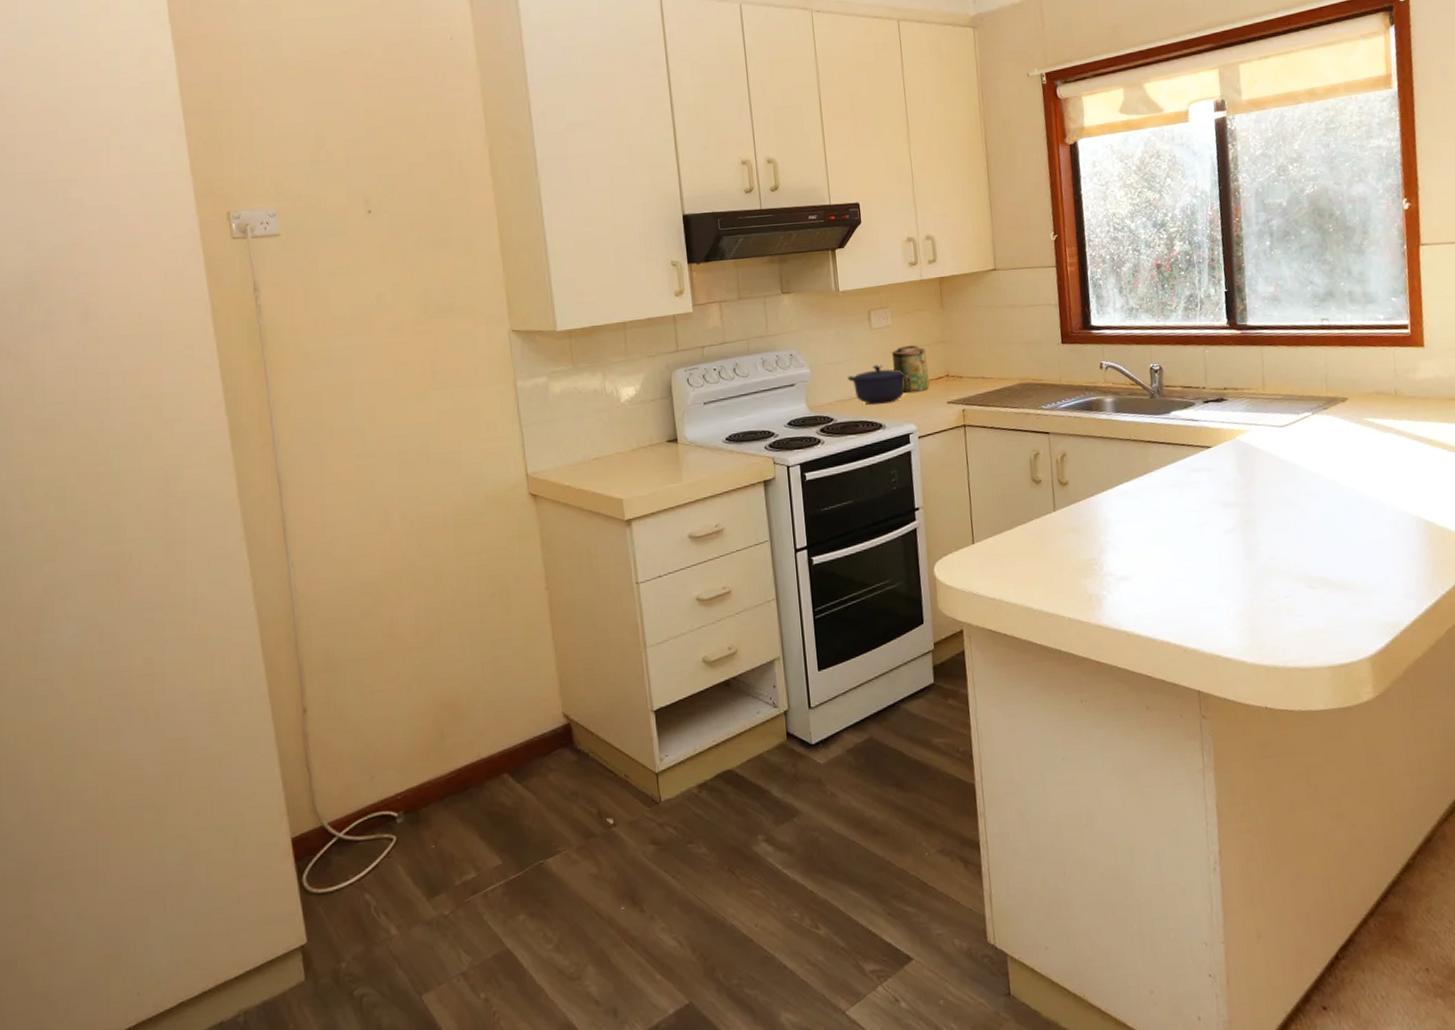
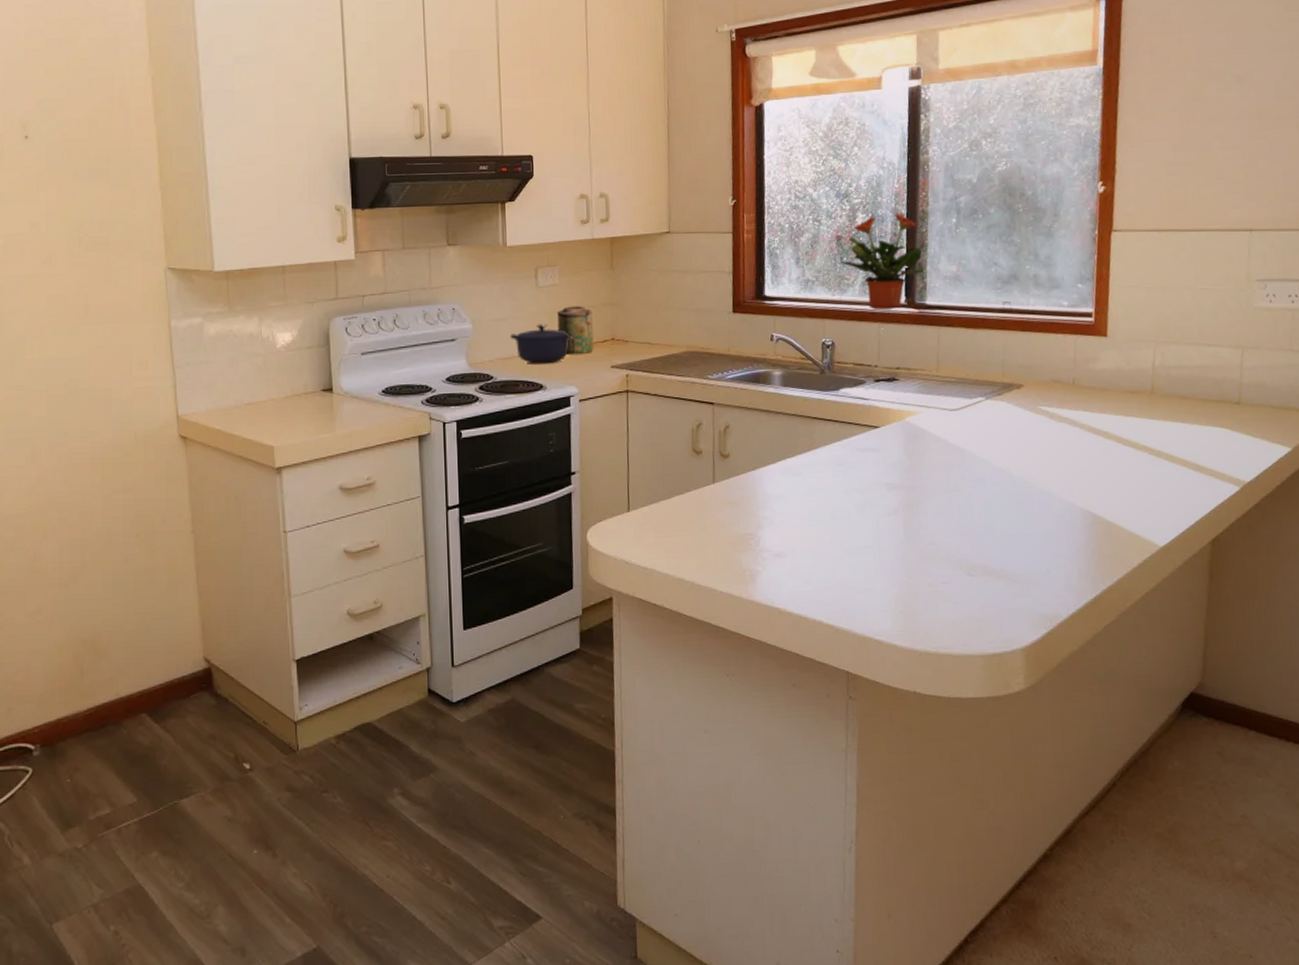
potted plant: none [1162,238,1246,334] -> present [840,212,927,311]

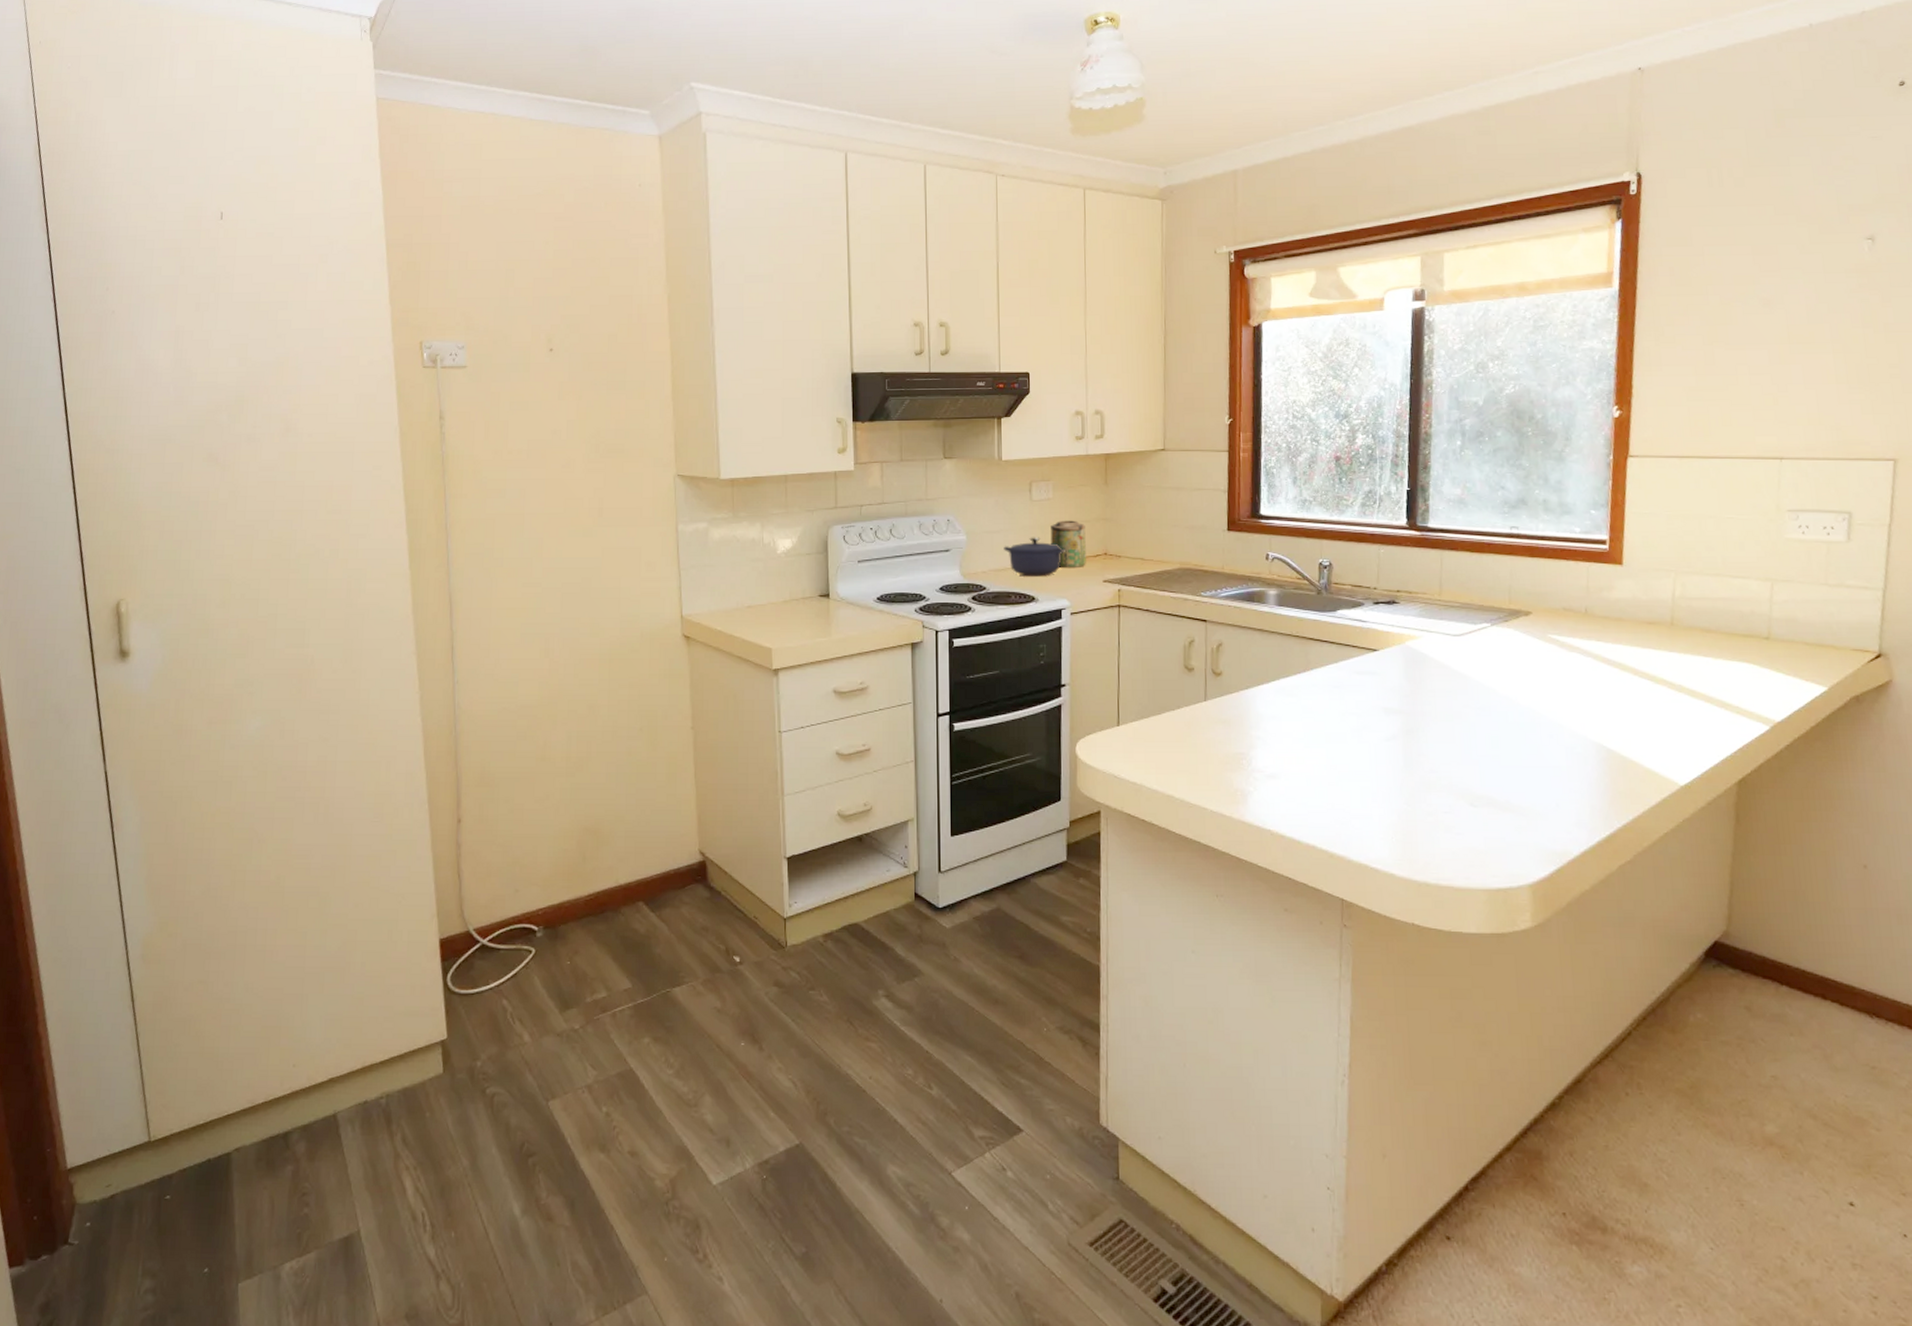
potted plant: present [840,212,927,311] -> none [1339,434,1429,532]

